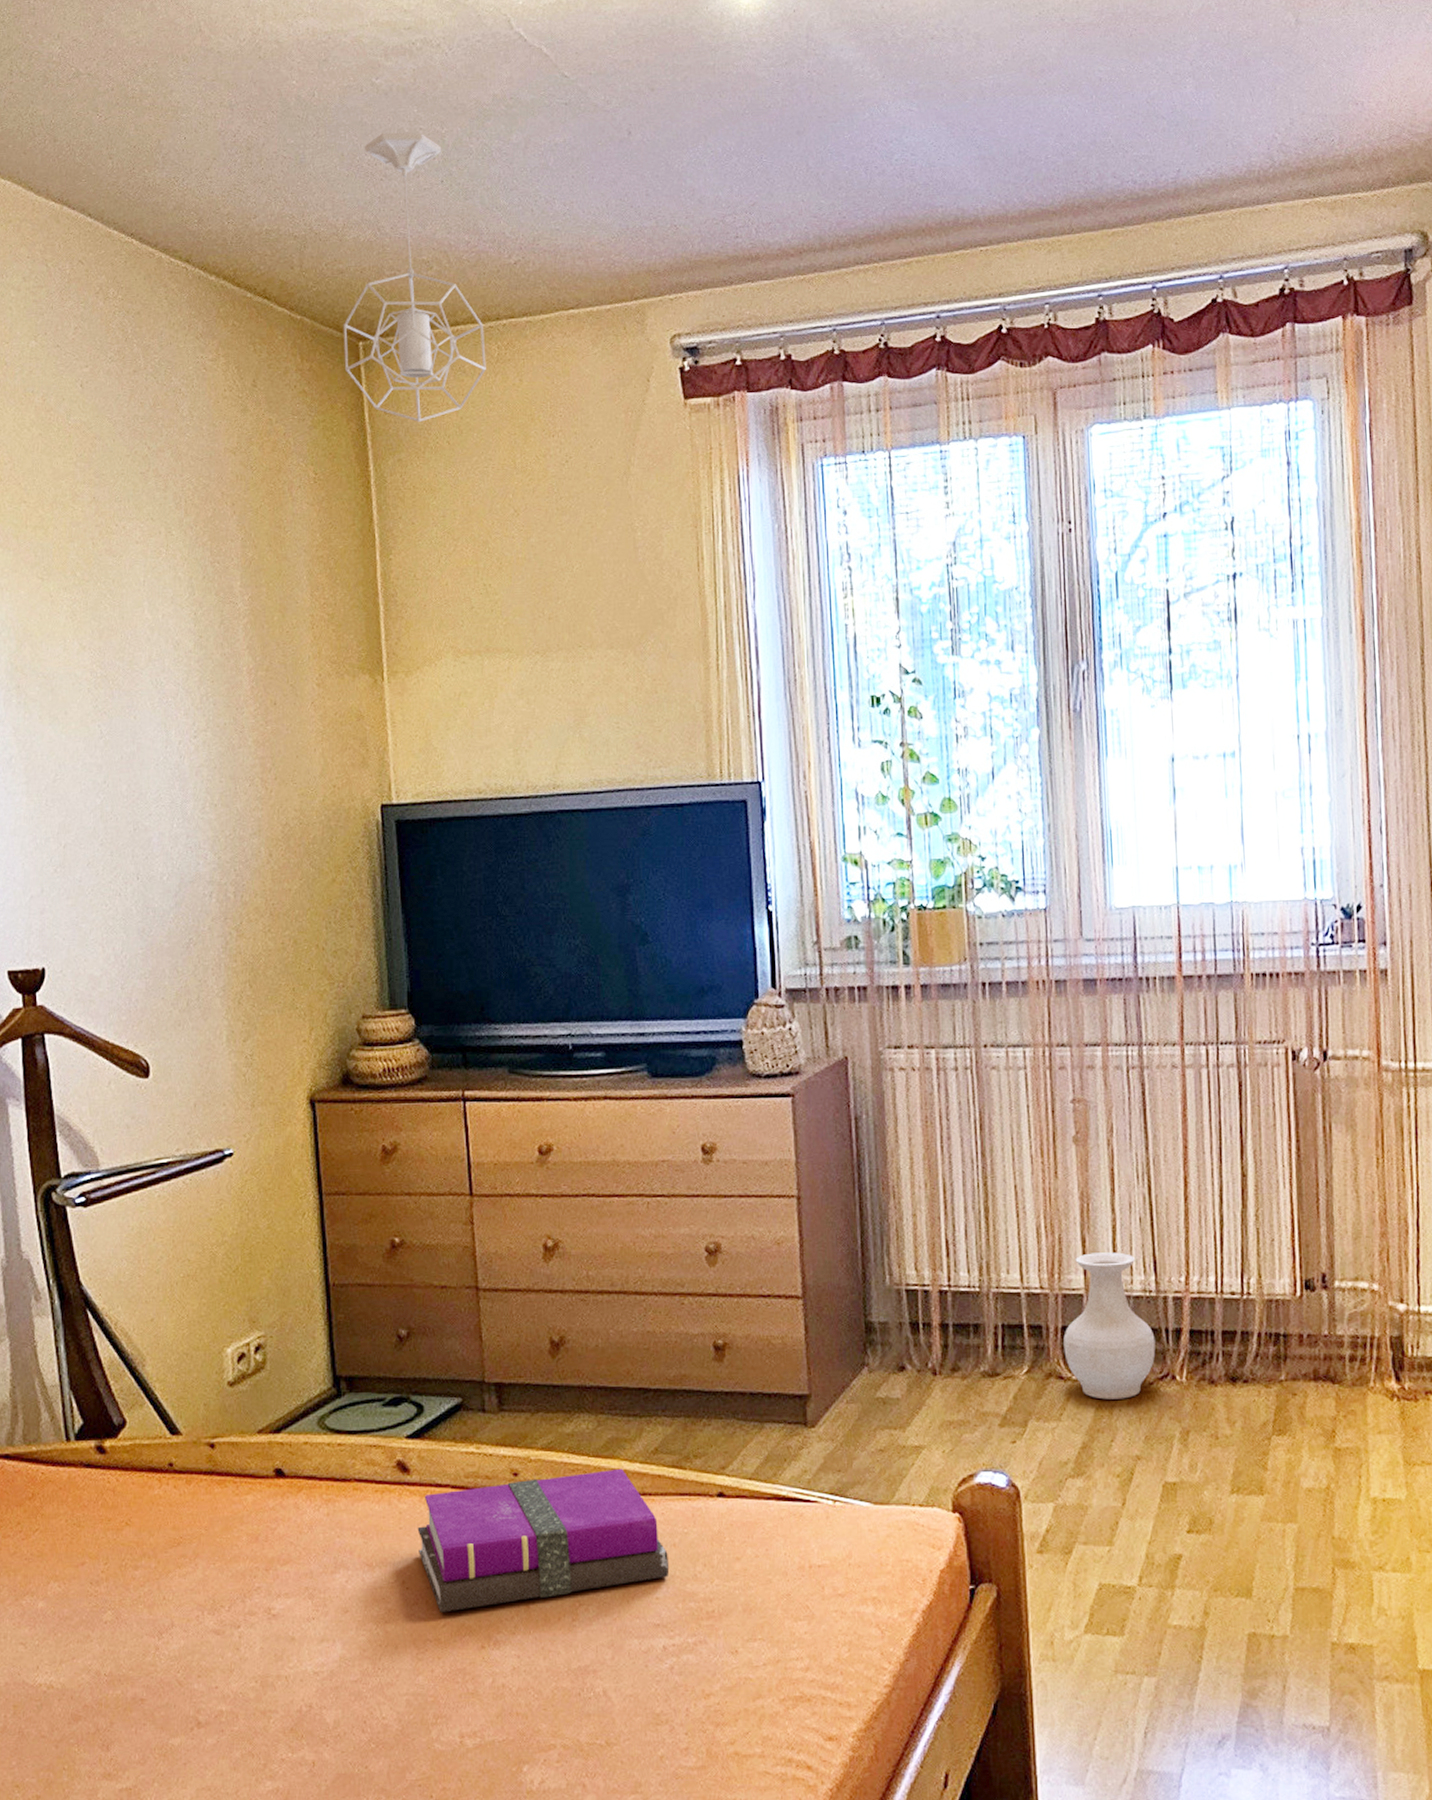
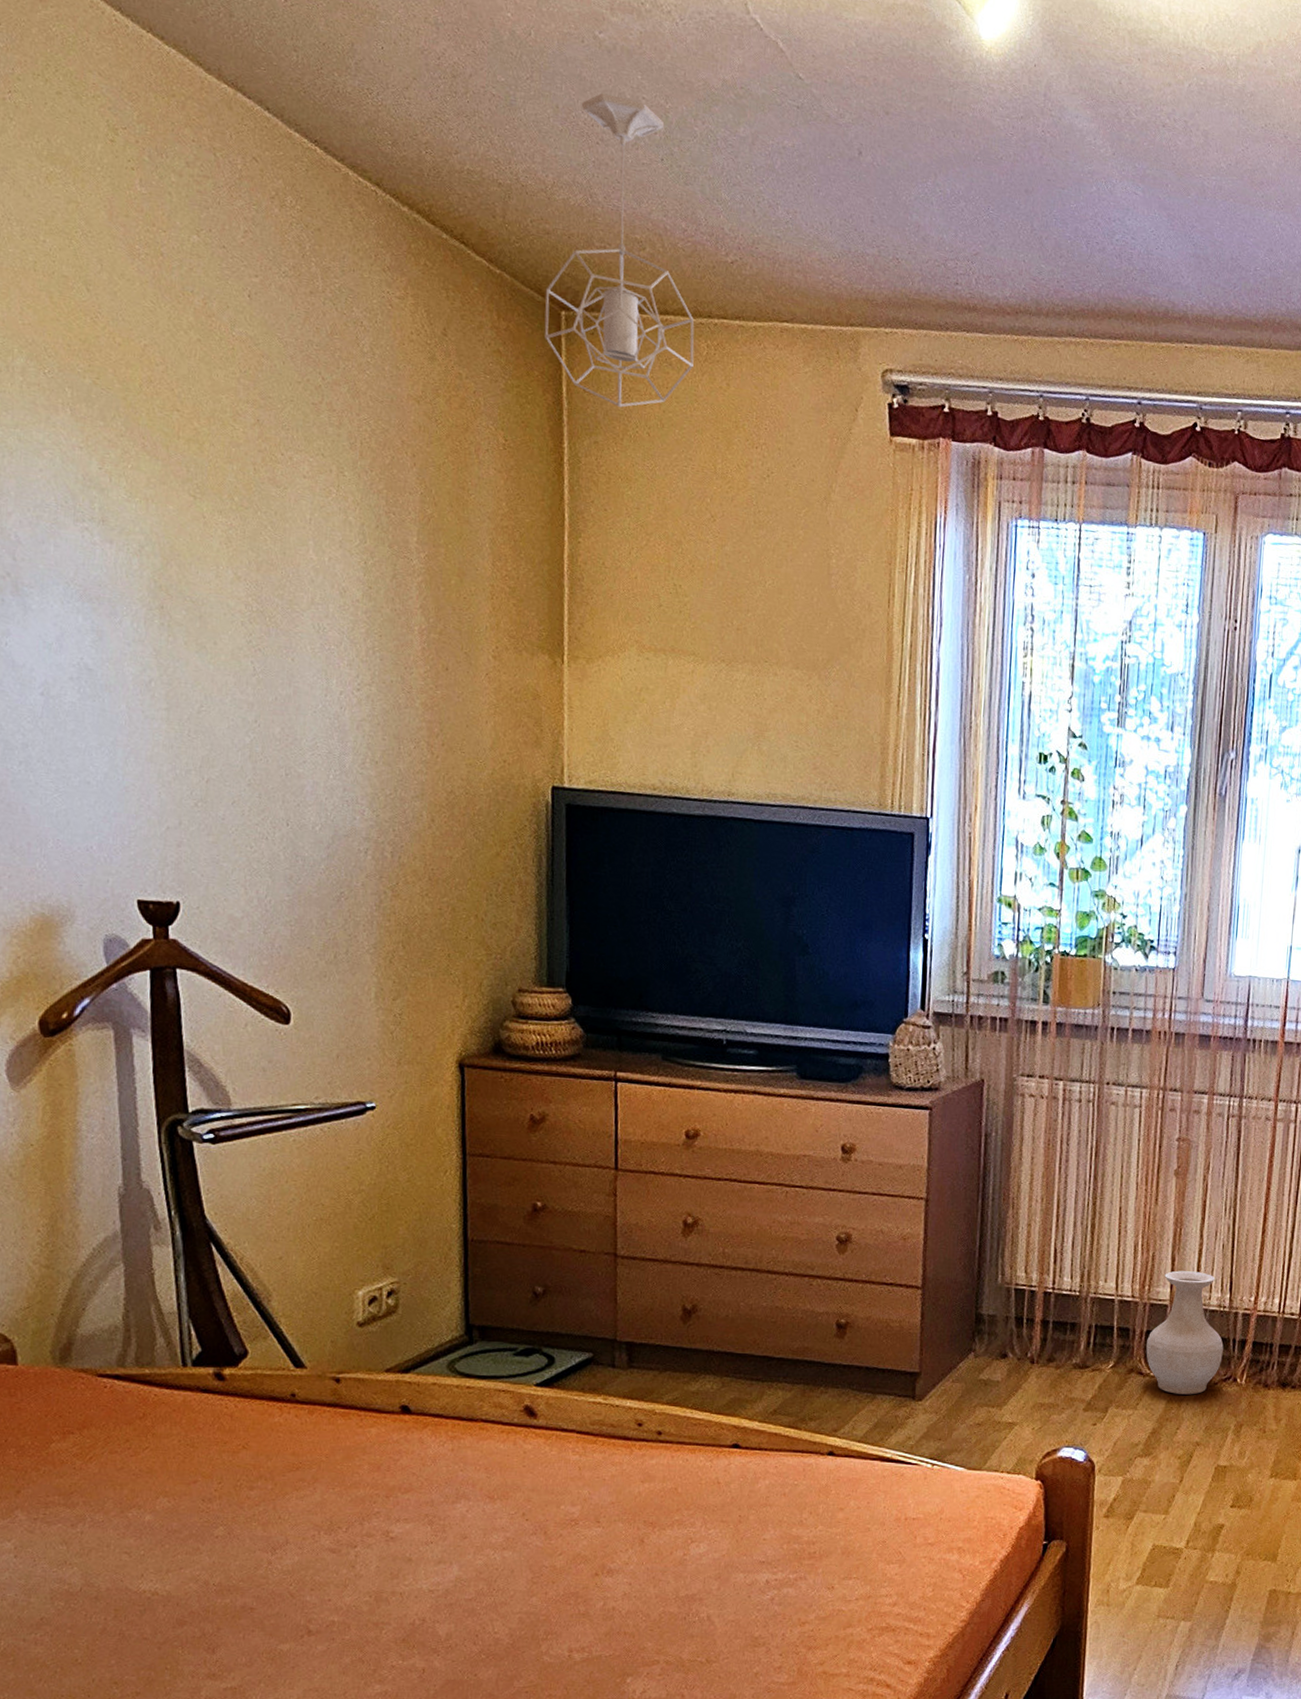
hardback book: present [417,1468,670,1613] -> none [540,1425,779,1543]

